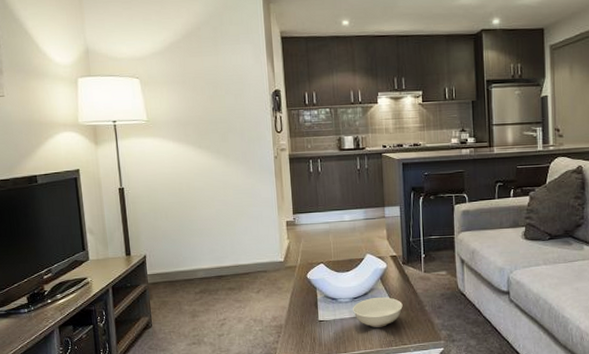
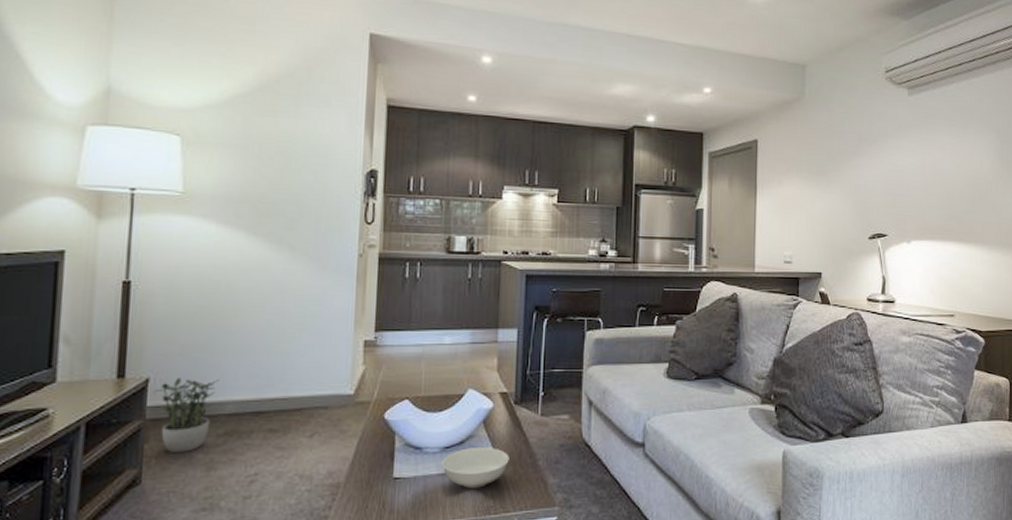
potted plant: none [150,254,192,306] -> present [153,378,220,454]

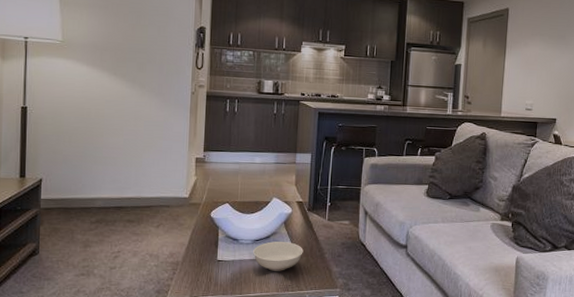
potted plant: present [153,378,220,454] -> none [45,179,92,234]

